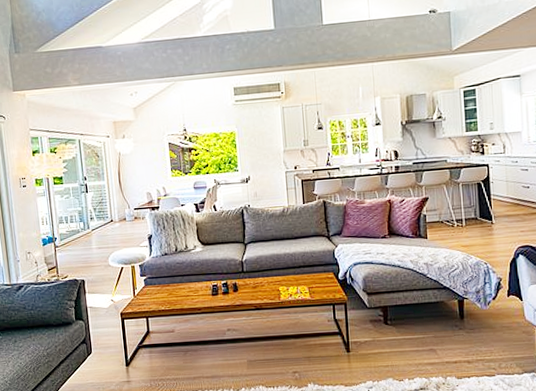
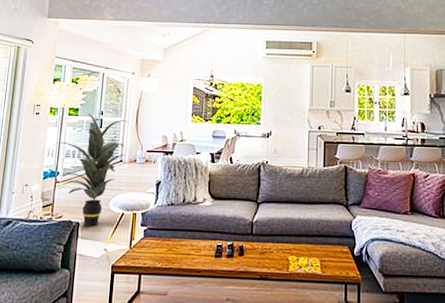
indoor plant: none [47,180,115,282] -> present [55,113,130,226]

